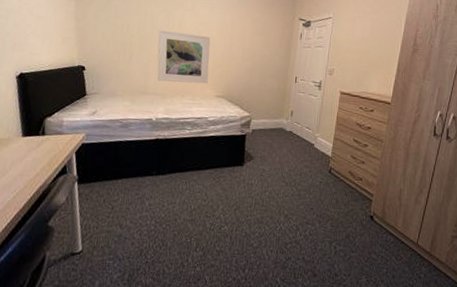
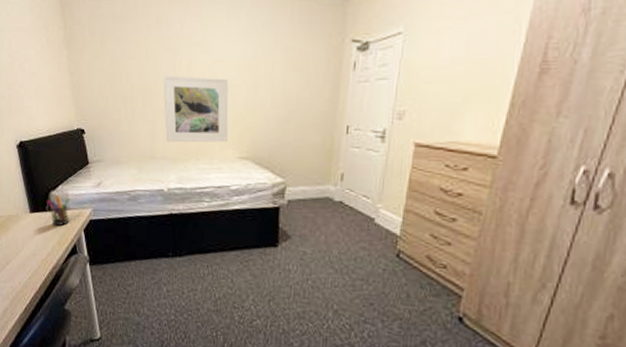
pen holder: none [41,121,65,149] -> present [47,195,71,227]

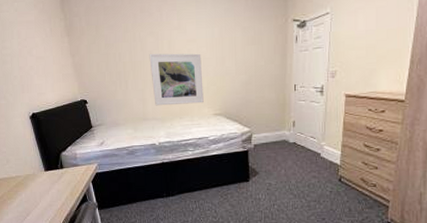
pen holder: present [47,195,71,227] -> none [59,154,80,181]

